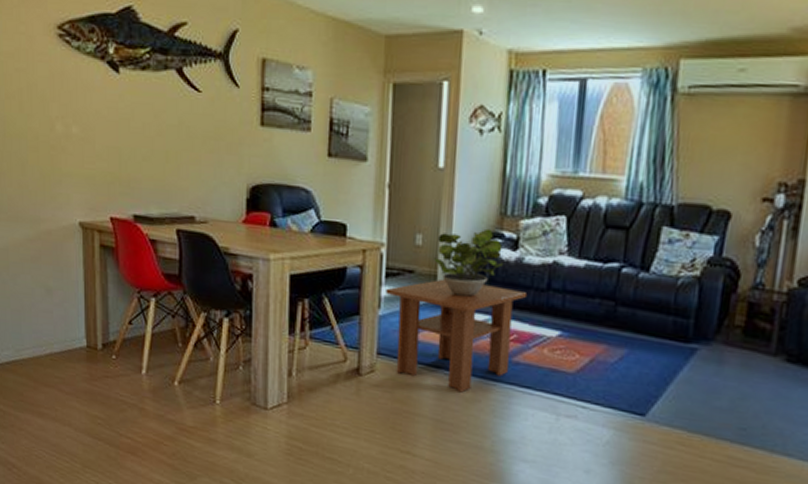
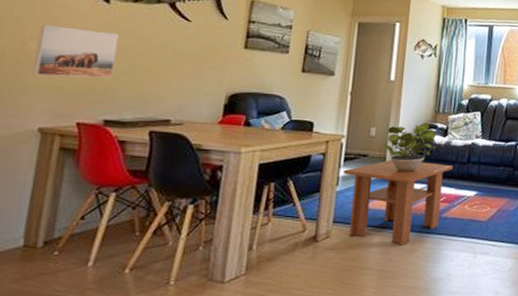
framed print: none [64,102,135,166] -> present [32,24,119,78]

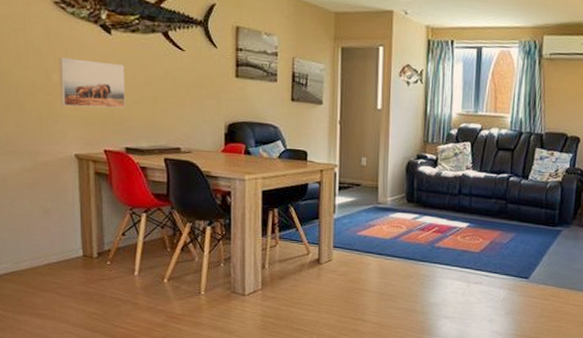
coffee table: present [343,159,454,246] -> none [339,189,445,272]
potted plant: present [384,122,437,172] -> none [375,152,428,202]

